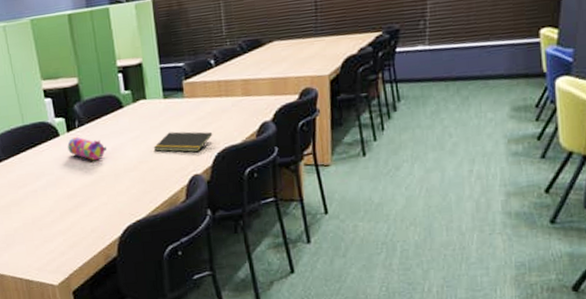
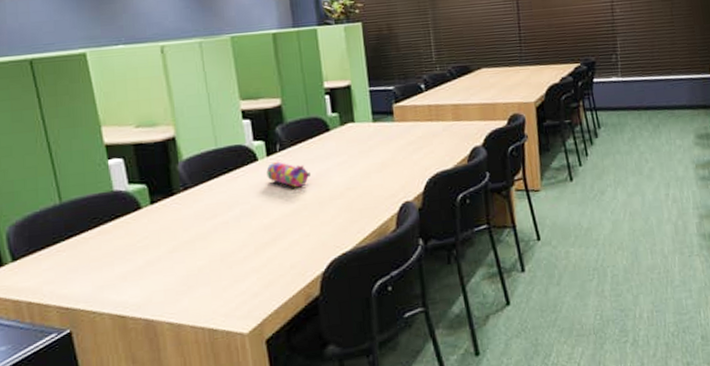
notepad: present [153,131,213,153] -> none [361,156,424,178]

